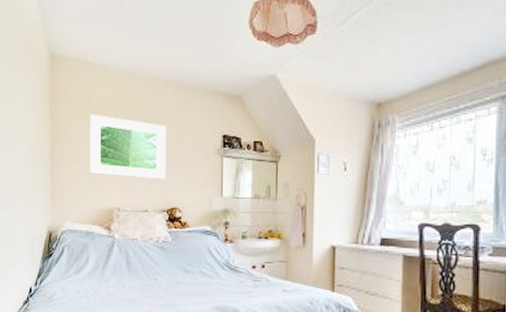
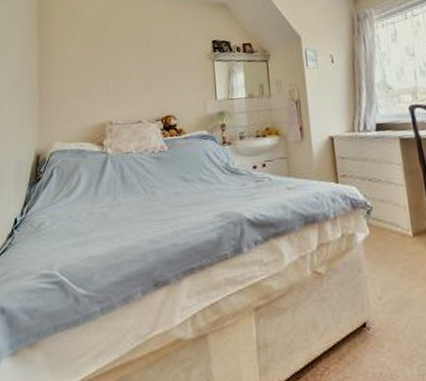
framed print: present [90,114,167,180] -> none [79,32,159,91]

